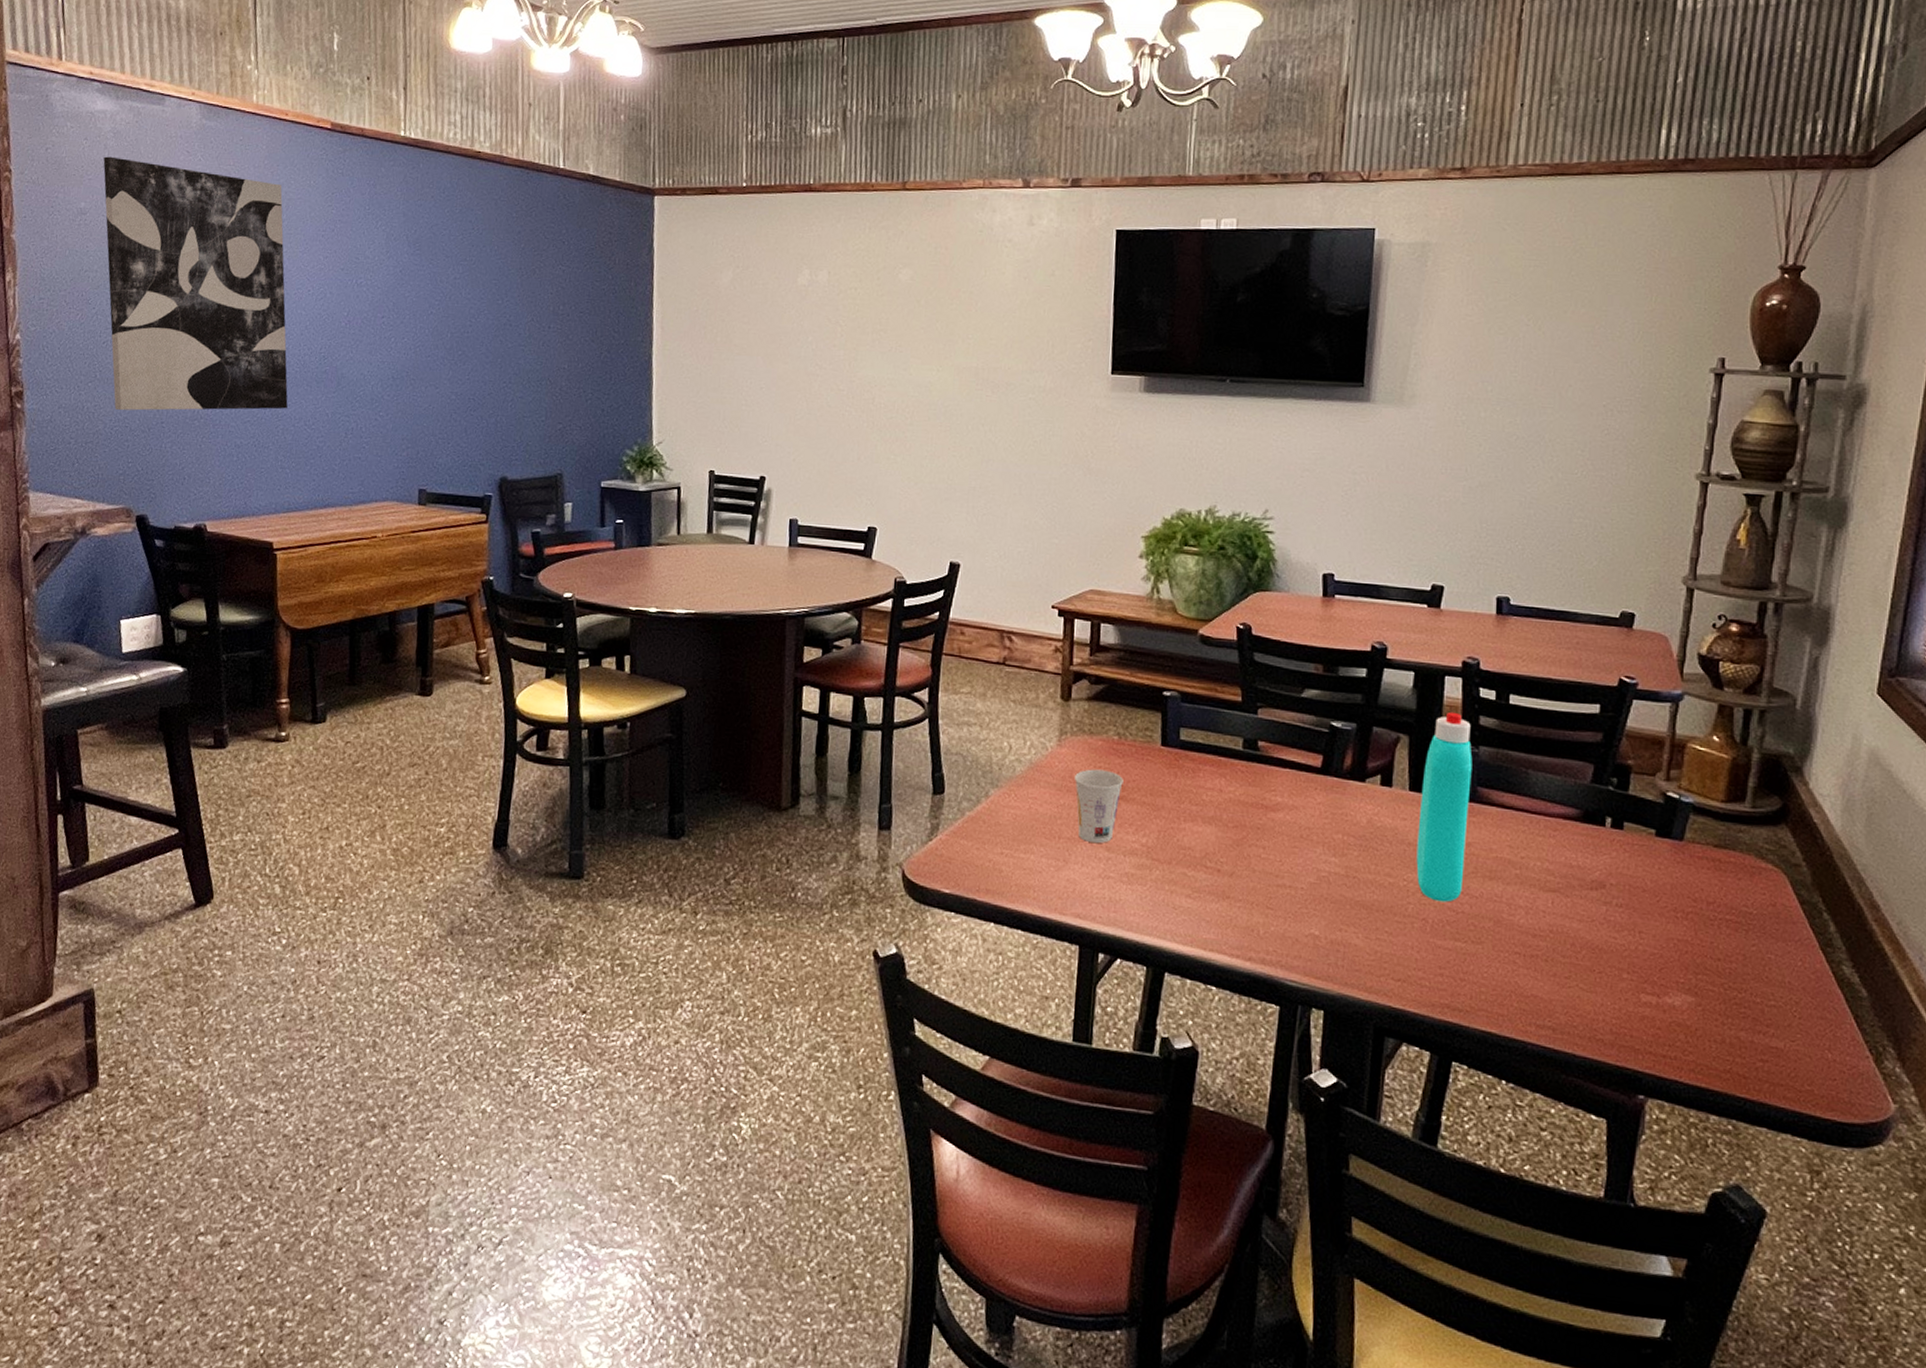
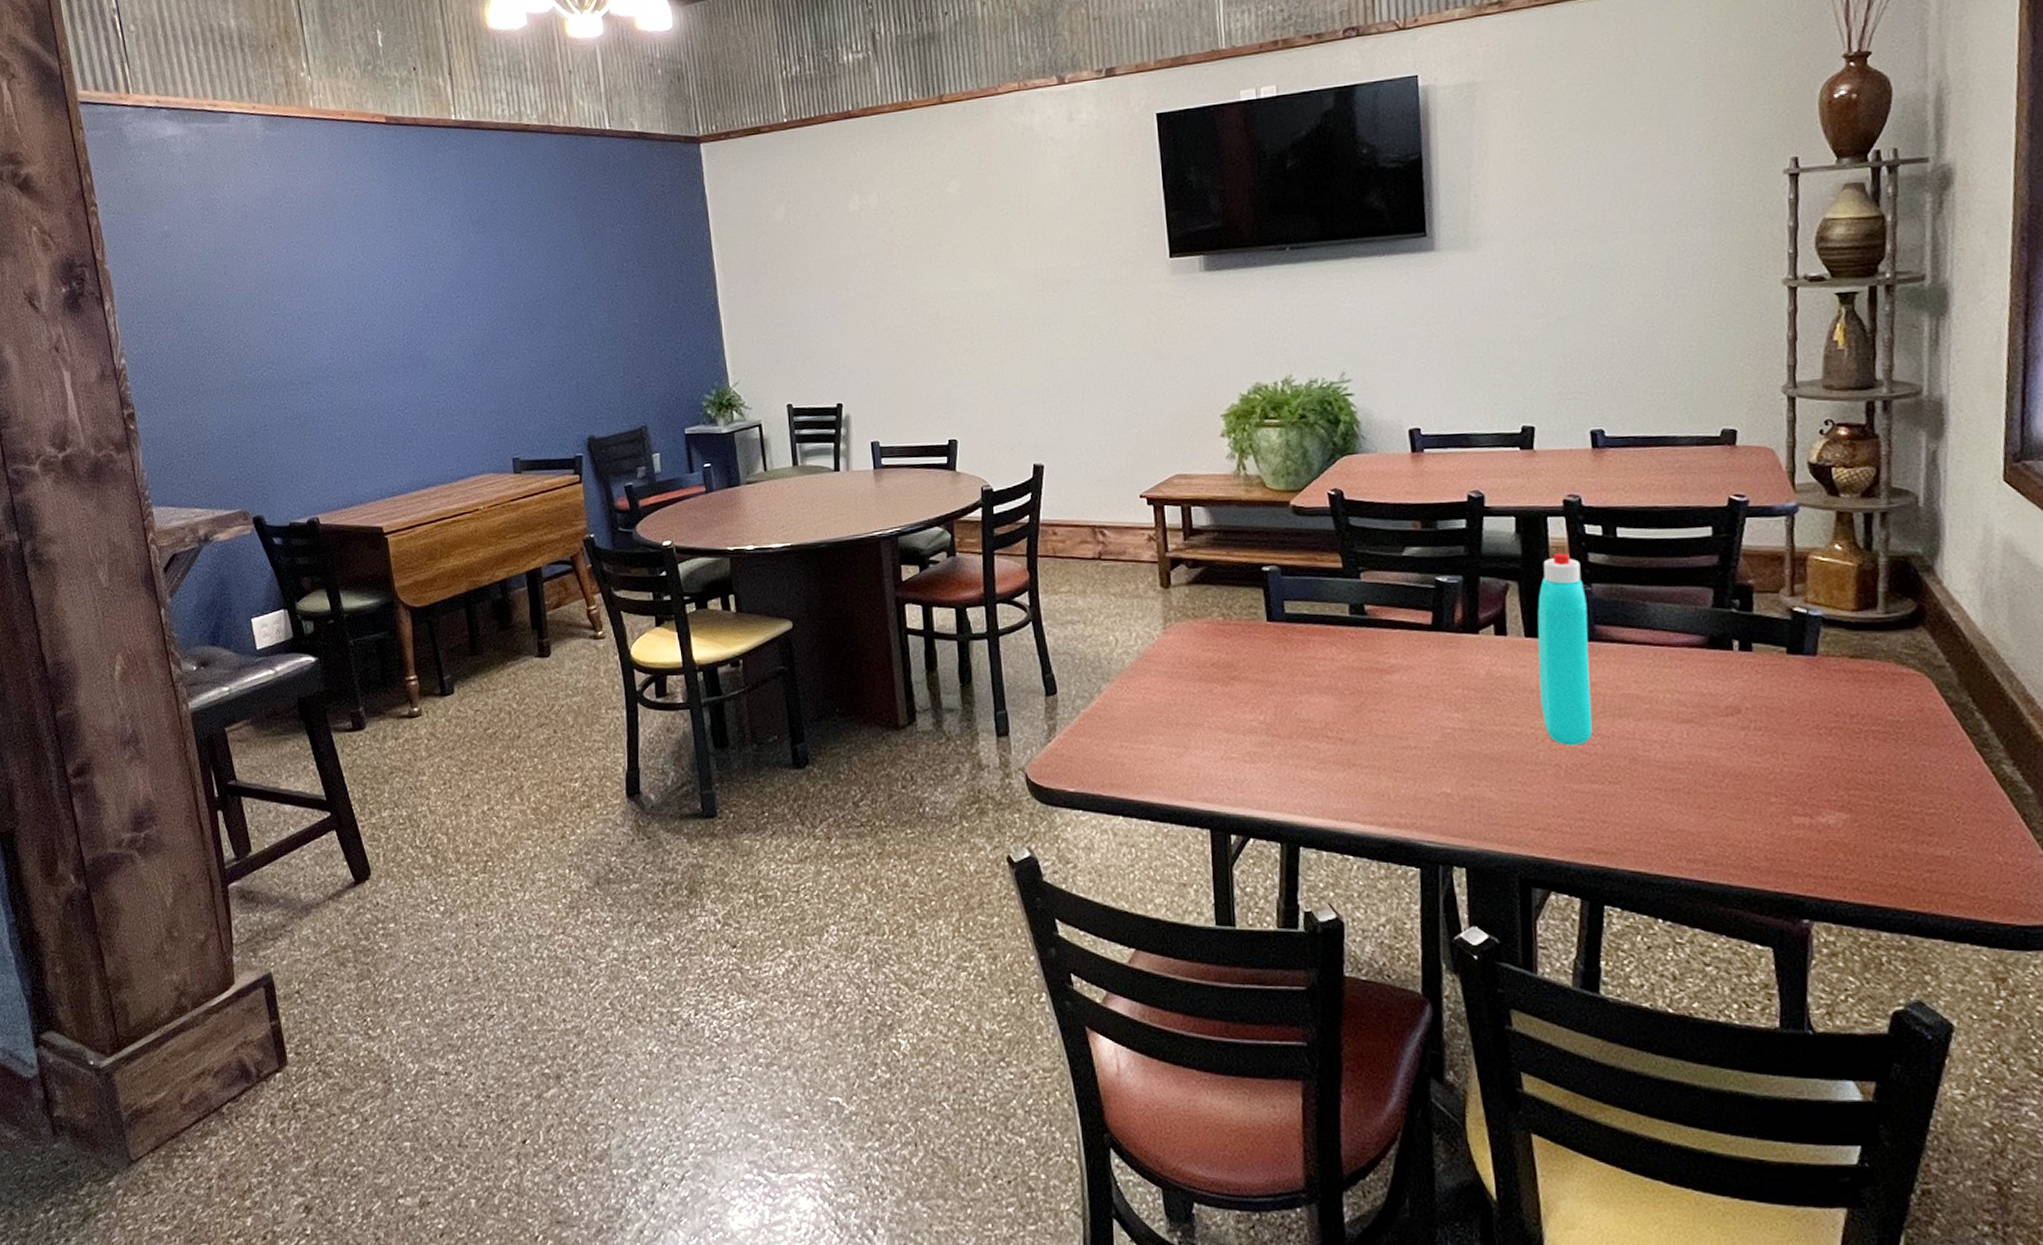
wall art: present [103,156,288,411] -> none [180,178,379,420]
cup: present [1075,769,1123,844] -> none [1184,652,1234,727]

